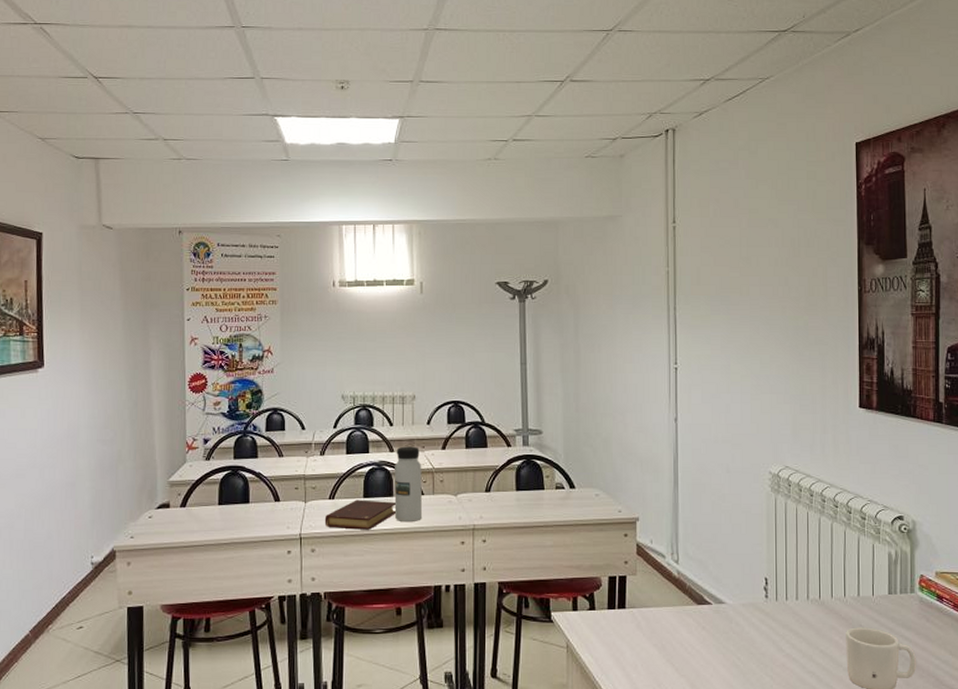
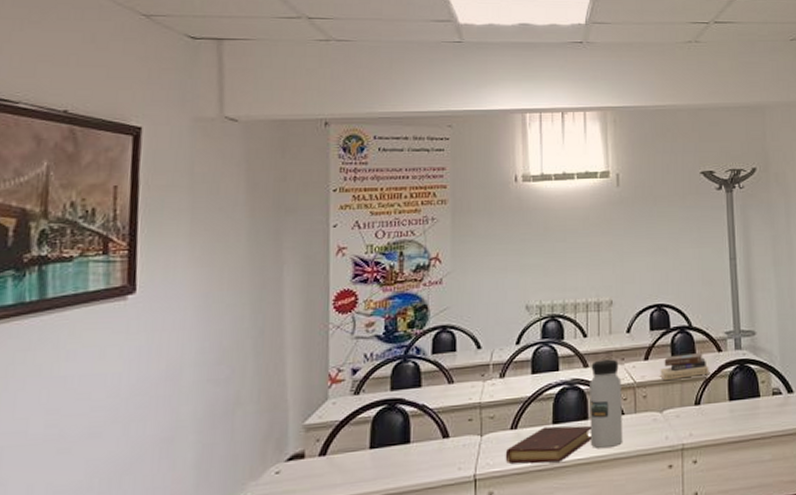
books: none [455,447,499,469] -> present [660,353,709,381]

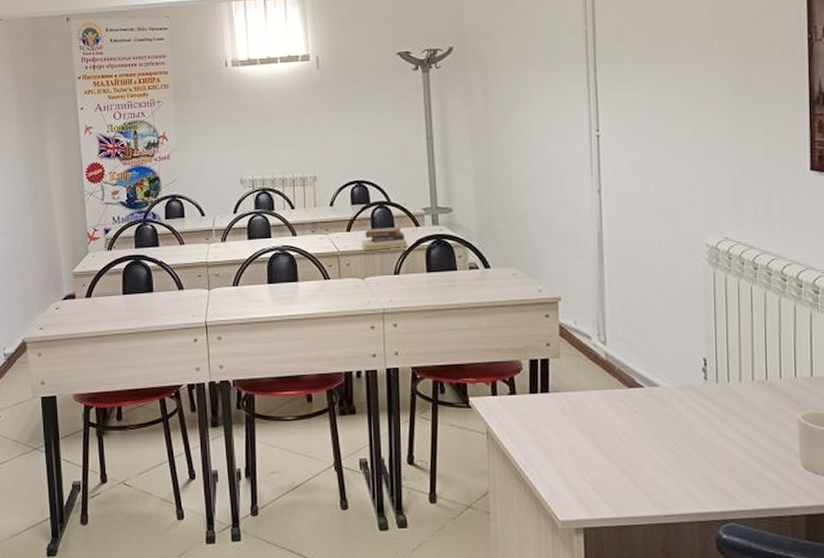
book: present [505,425,591,464] -> none [229,286,301,316]
water bottle: present [590,359,623,448] -> none [298,229,330,307]

